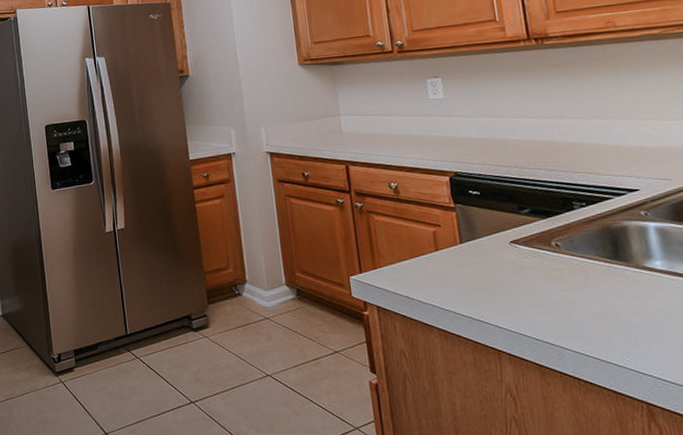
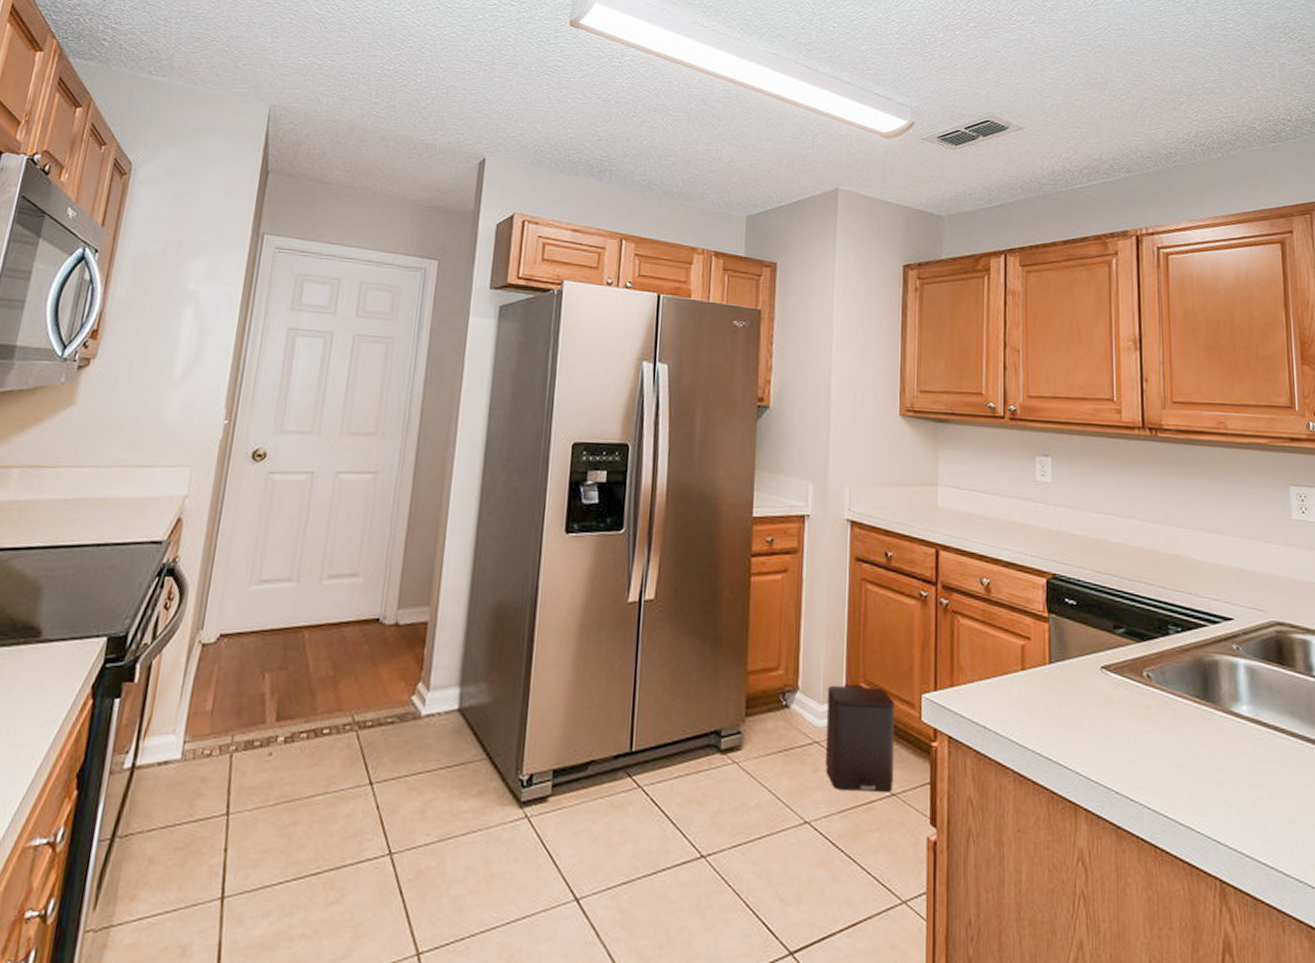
pedal bin: none [269,274,335,351] -> present [825,683,895,792]

